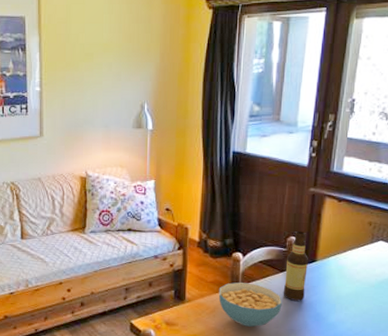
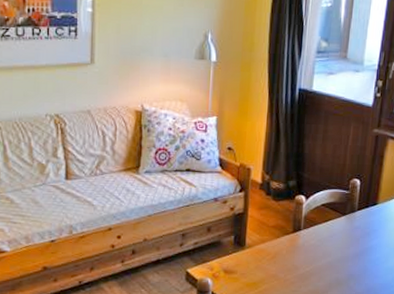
cereal bowl: present [218,282,282,327] -> none [280,227,344,273]
bottle: present [283,230,308,301] -> none [344,173,370,245]

